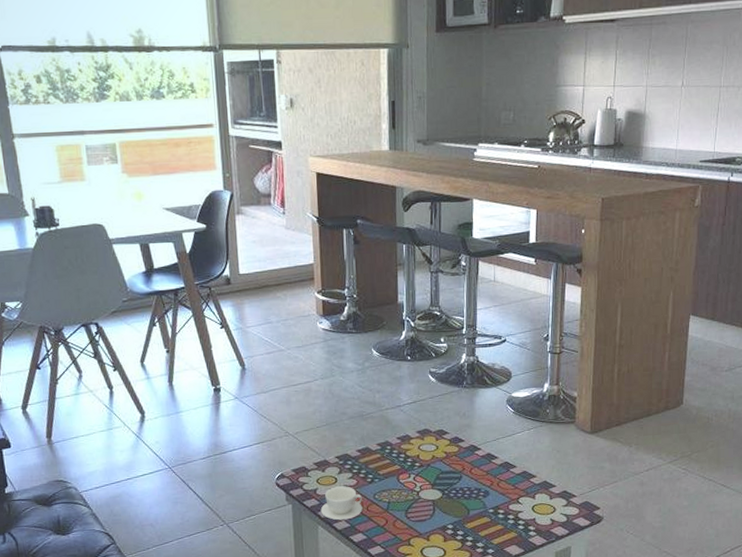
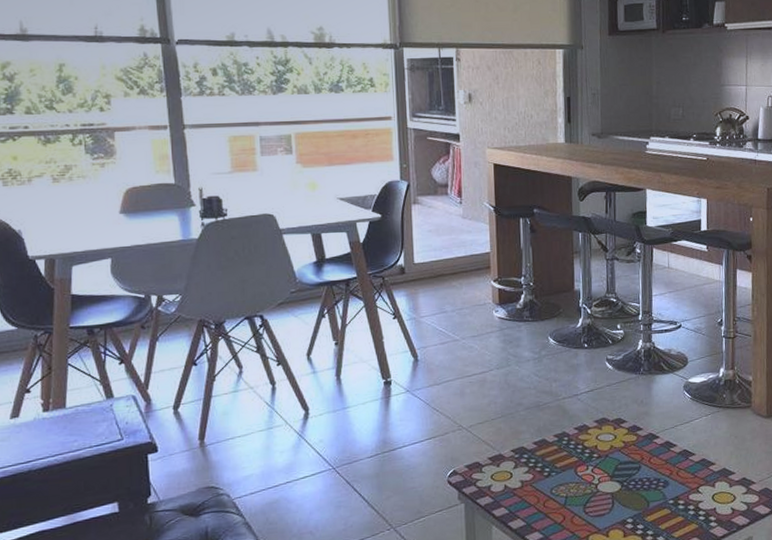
teacup: present [320,486,363,520] -> none [494,481,539,519]

